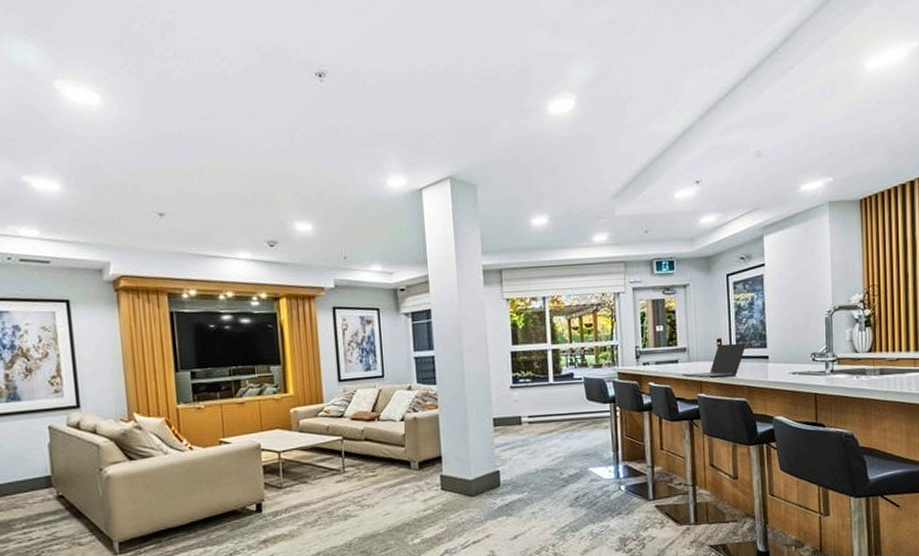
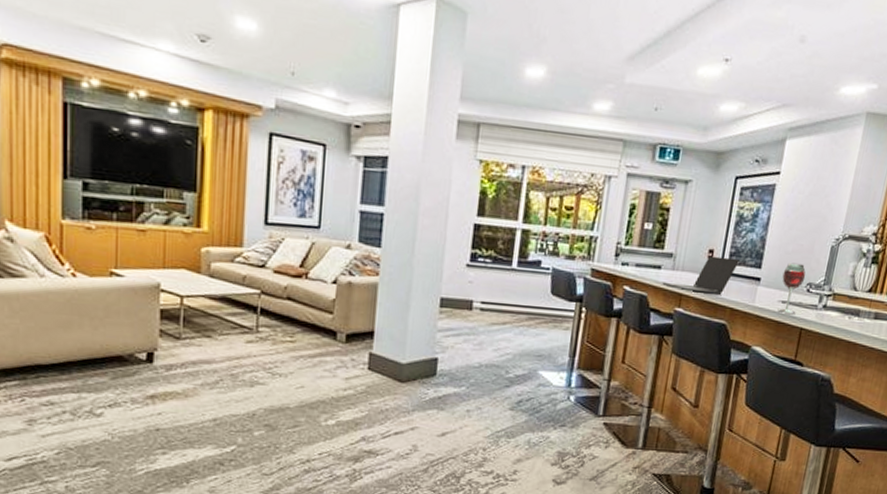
wineglass: none [787,337,809,383] -> present [777,262,806,313]

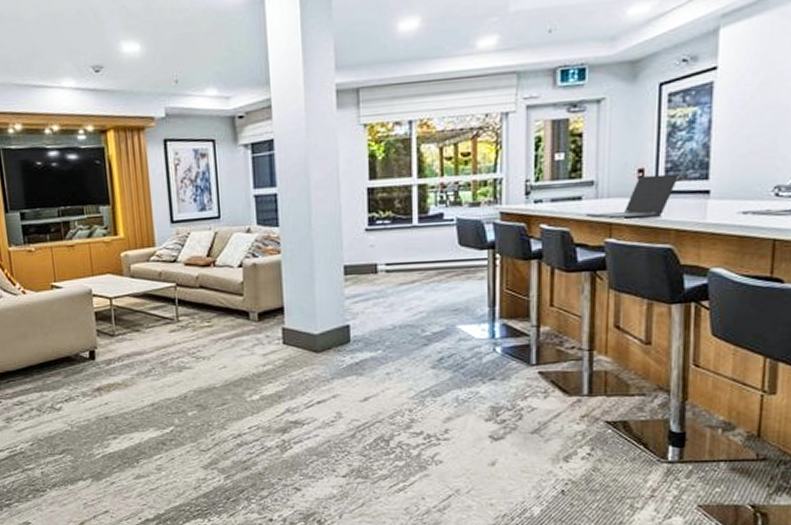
wineglass: present [777,262,806,313] -> none [738,165,771,225]

